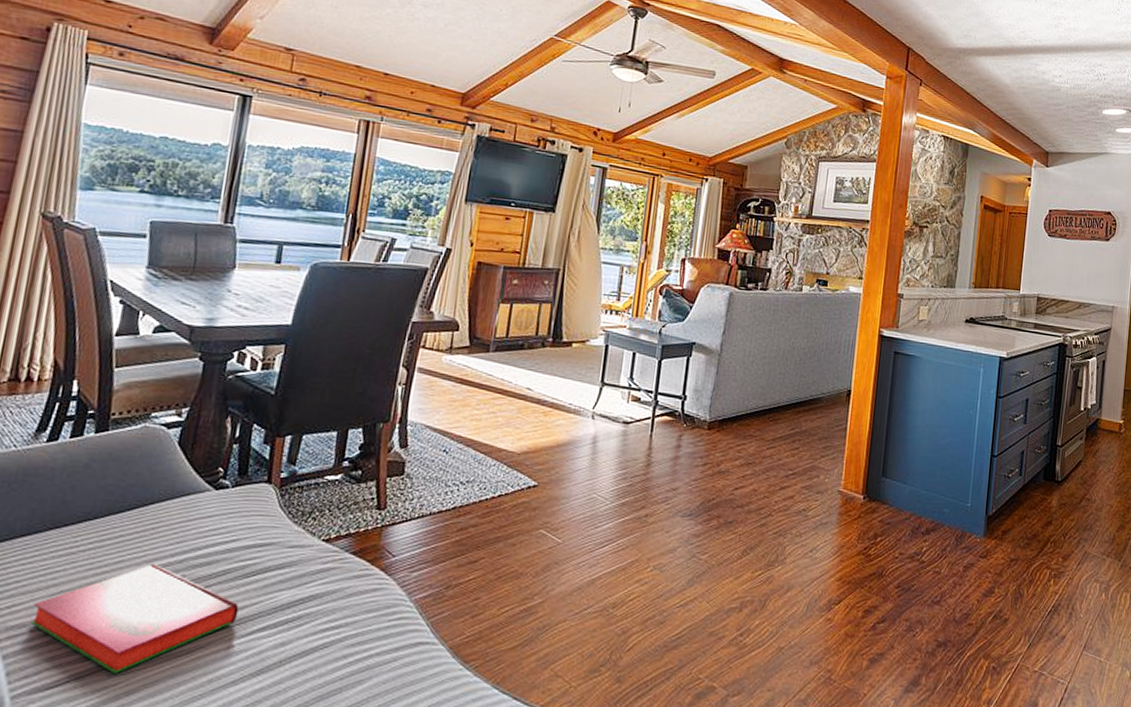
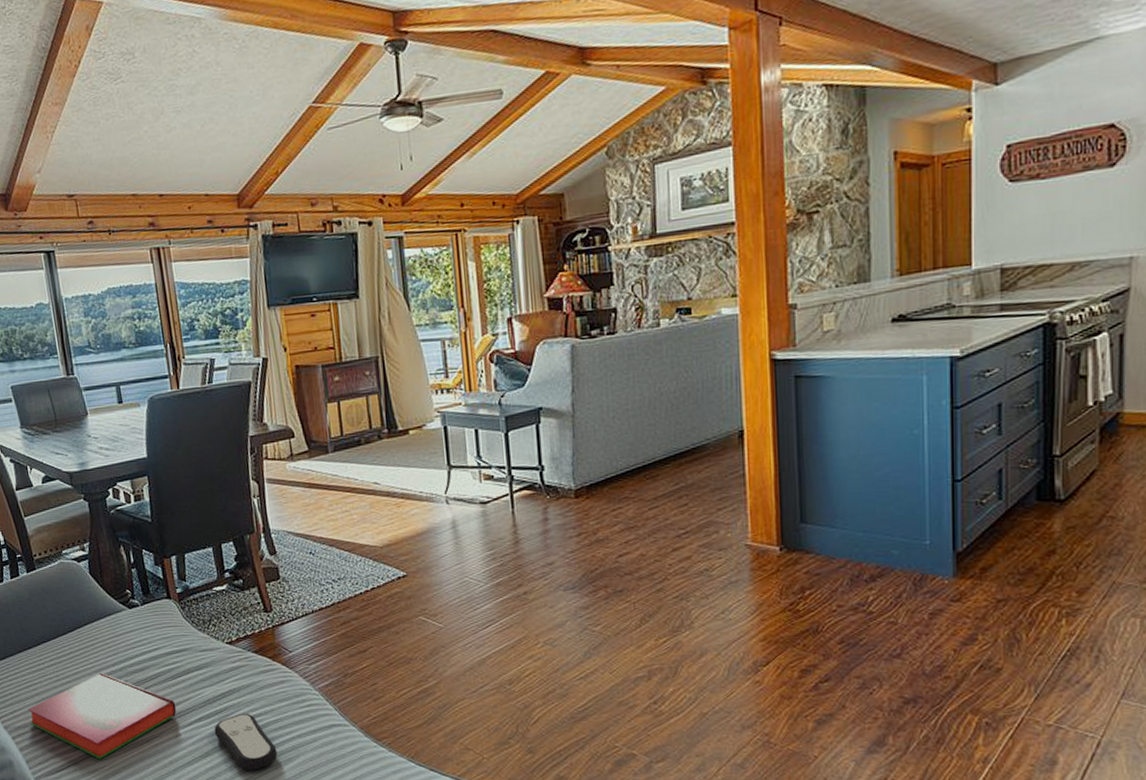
remote control: none [277,623,348,694] -> present [214,713,278,771]

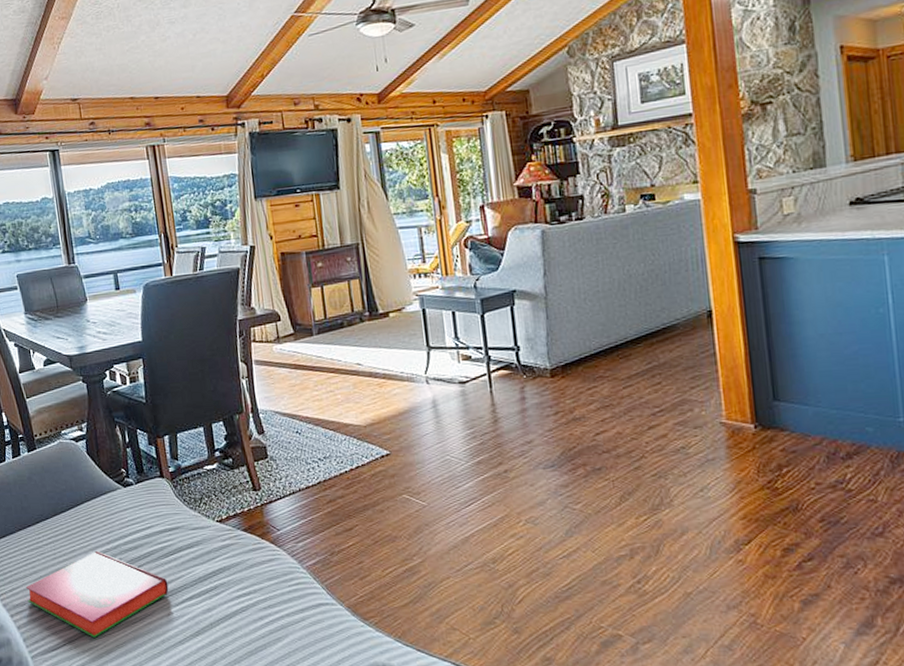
remote control: present [214,713,278,771] -> none [205,591,267,650]

